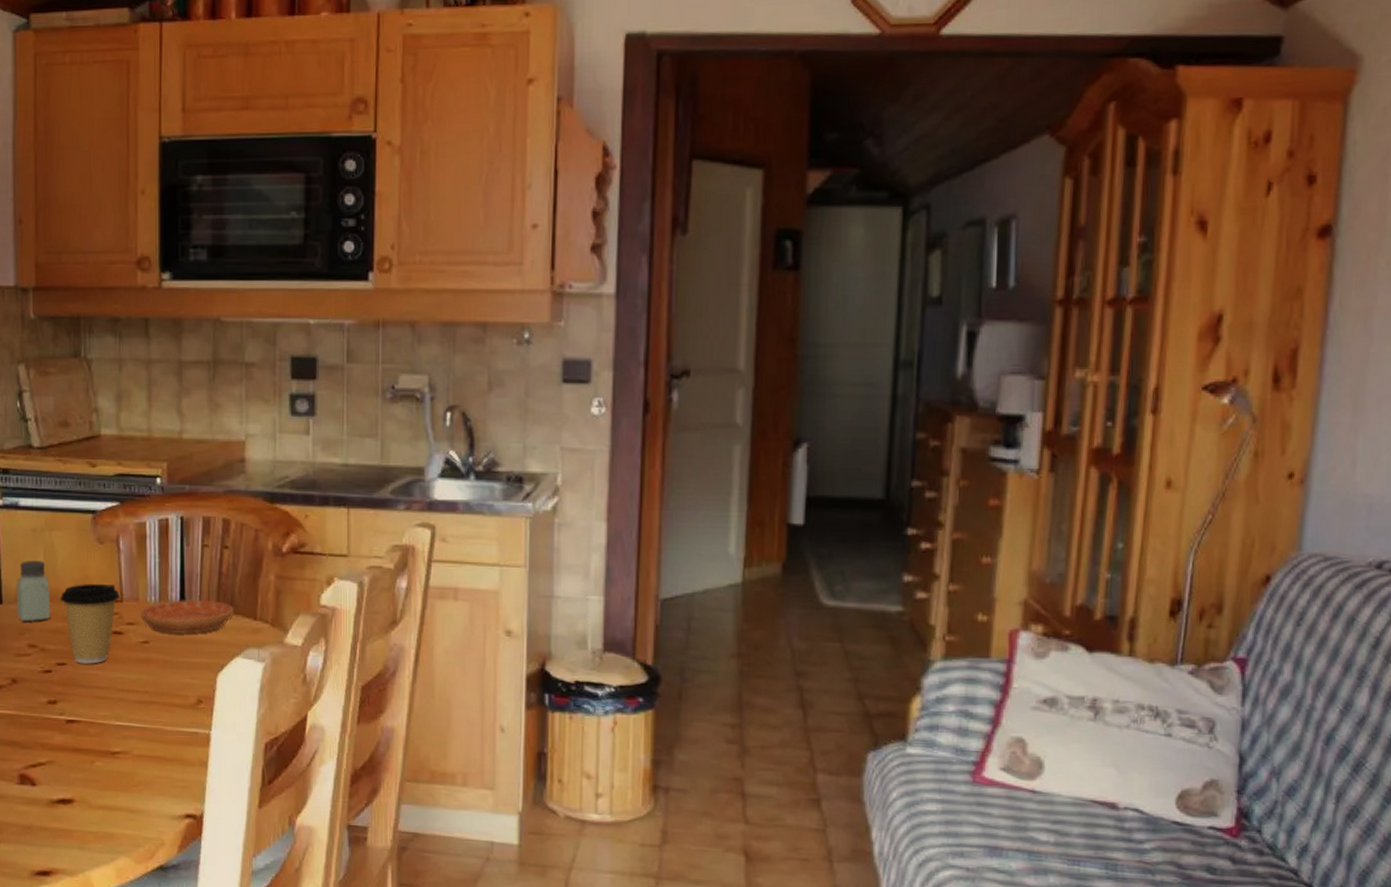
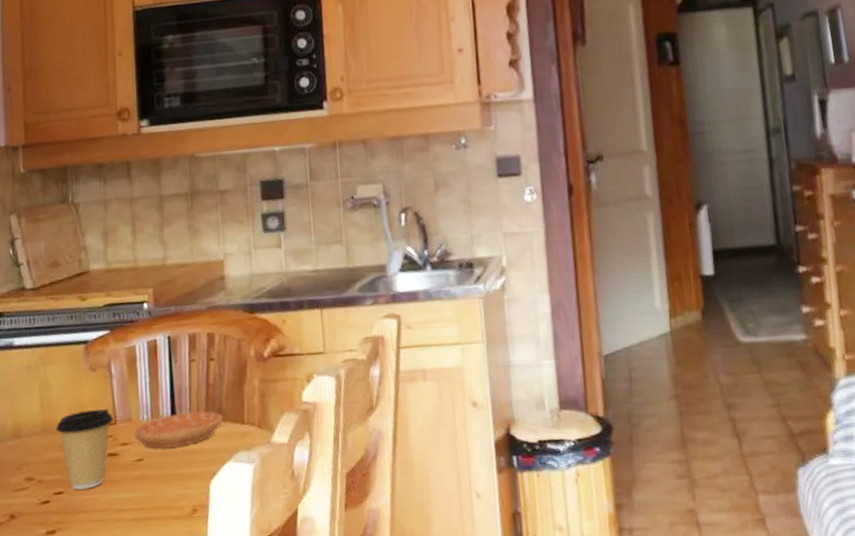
saltshaker: present [16,561,50,622] -> none [12,395,46,457]

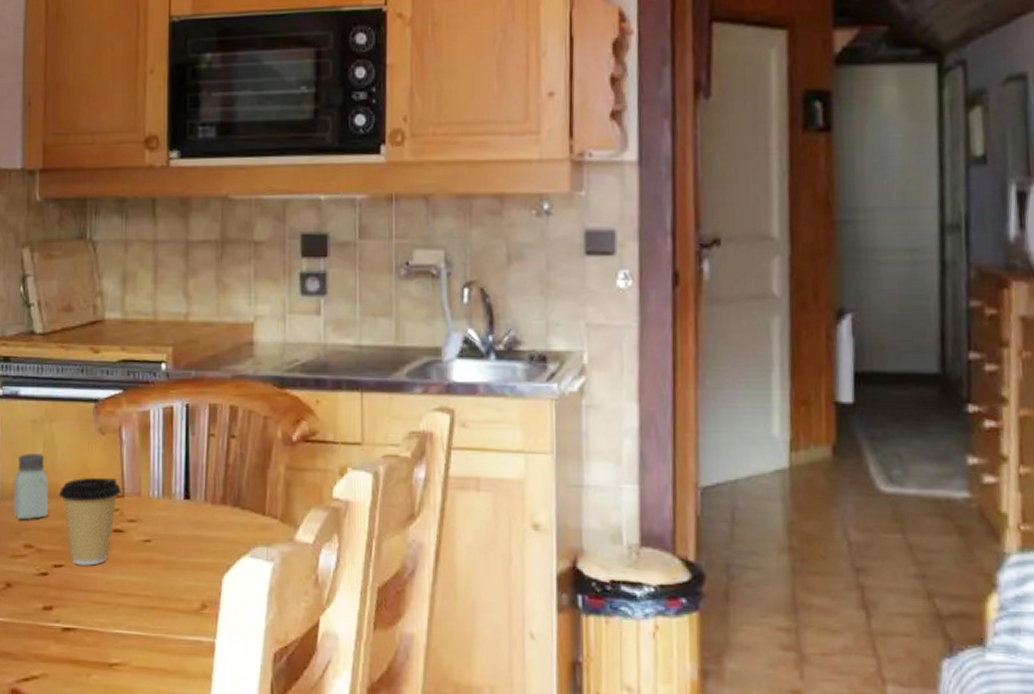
saltshaker: none [12,395,46,457] -> present [13,454,48,520]
saucer: present [133,411,223,450] -> none [142,494,241,533]

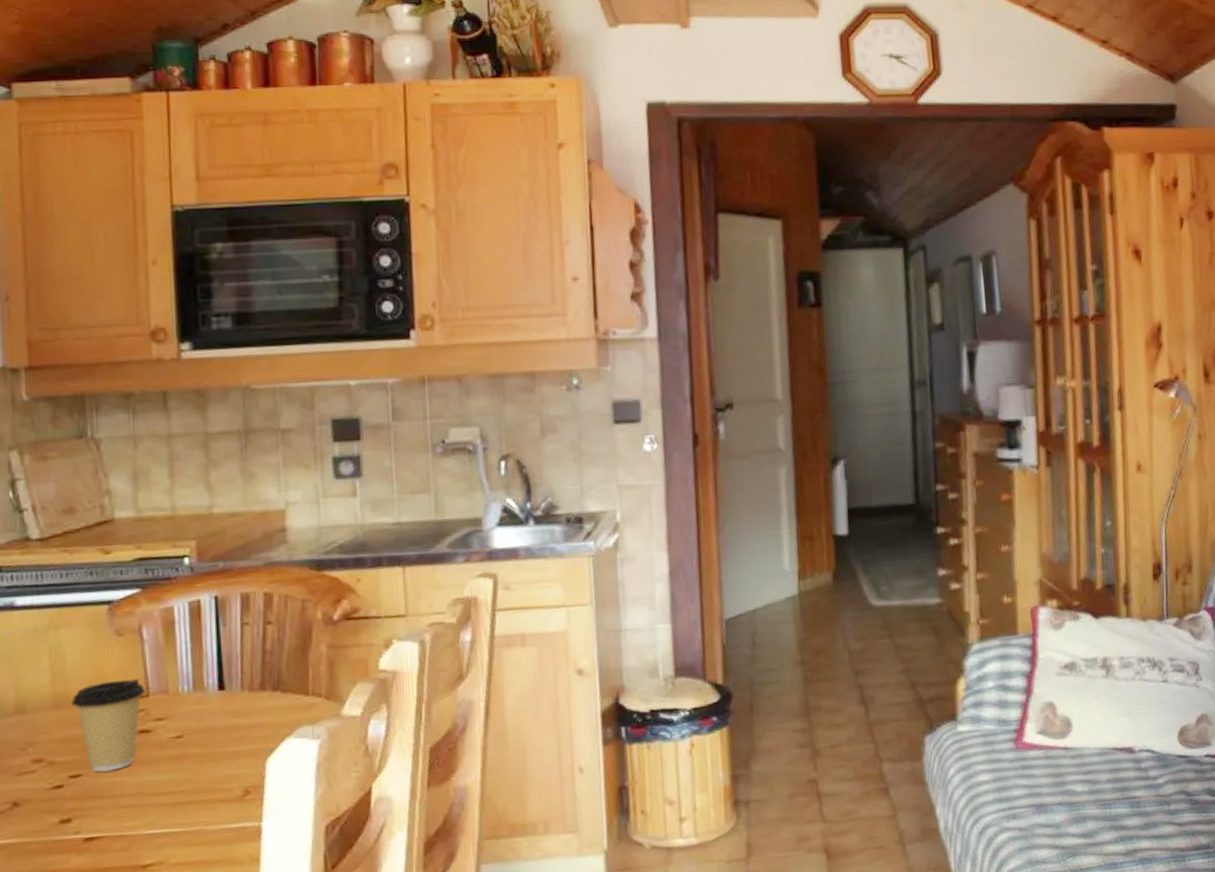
saltshaker: present [13,454,48,520] -> none [14,664,59,735]

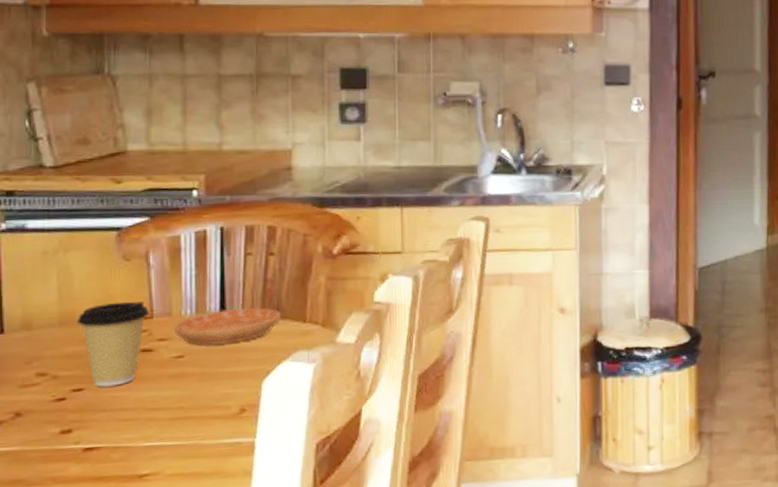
saucer: none [170,681,282,725] -> present [173,307,281,346]

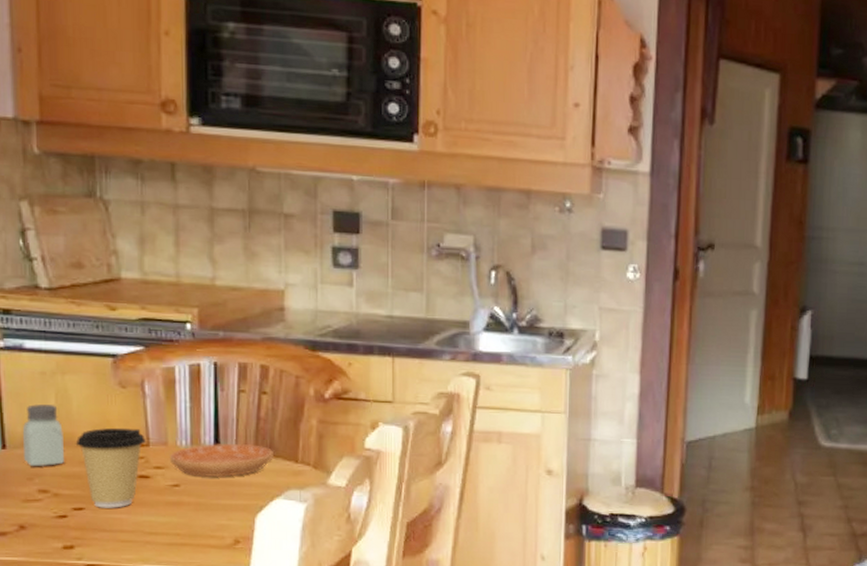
saltshaker: none [21,284,64,350] -> present [22,404,64,467]

